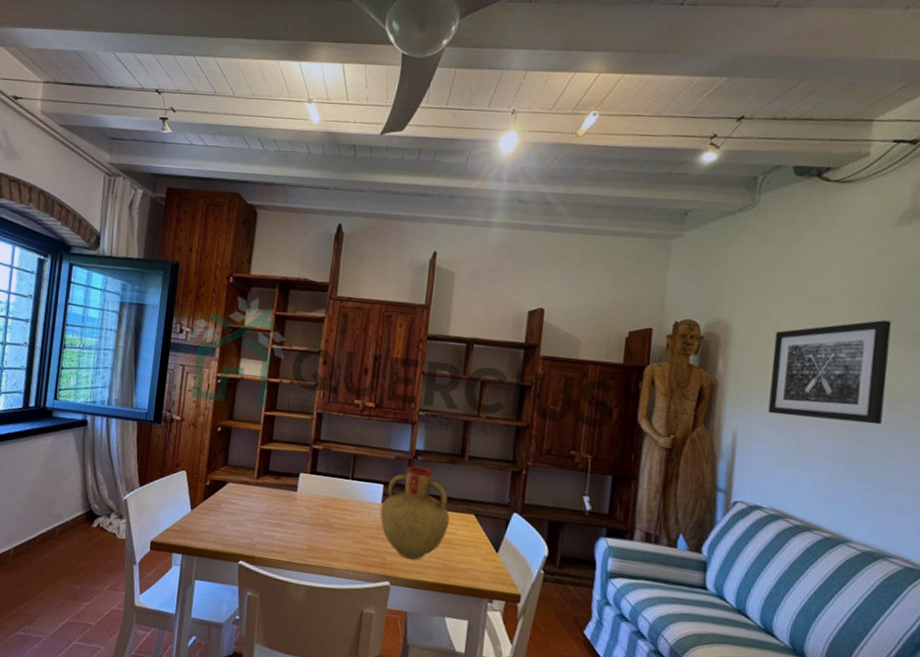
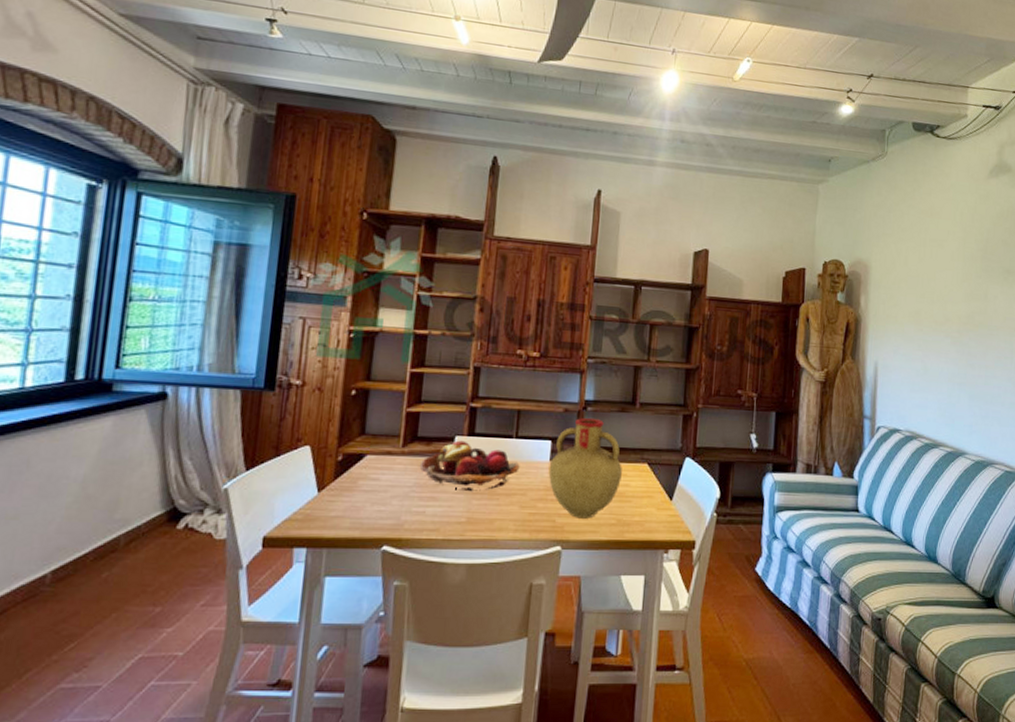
fruit basket: none [270,477,355,523] -> present [419,440,520,491]
wall art: present [768,320,892,425] -> none [901,259,988,350]

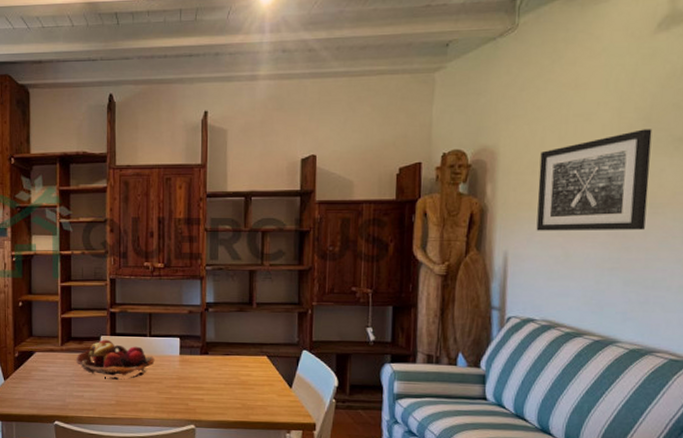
vase: present [548,418,622,519] -> none [179,318,244,403]
wall art: none [901,259,988,350] -> present [536,129,653,231]

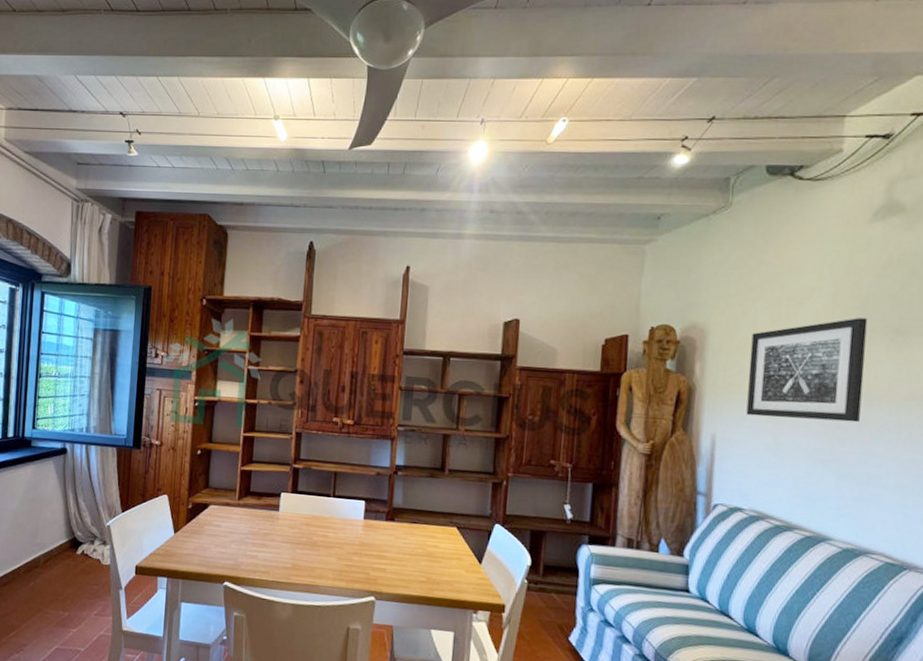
fruit basket: present [75,339,155,380] -> none [252,496,337,541]

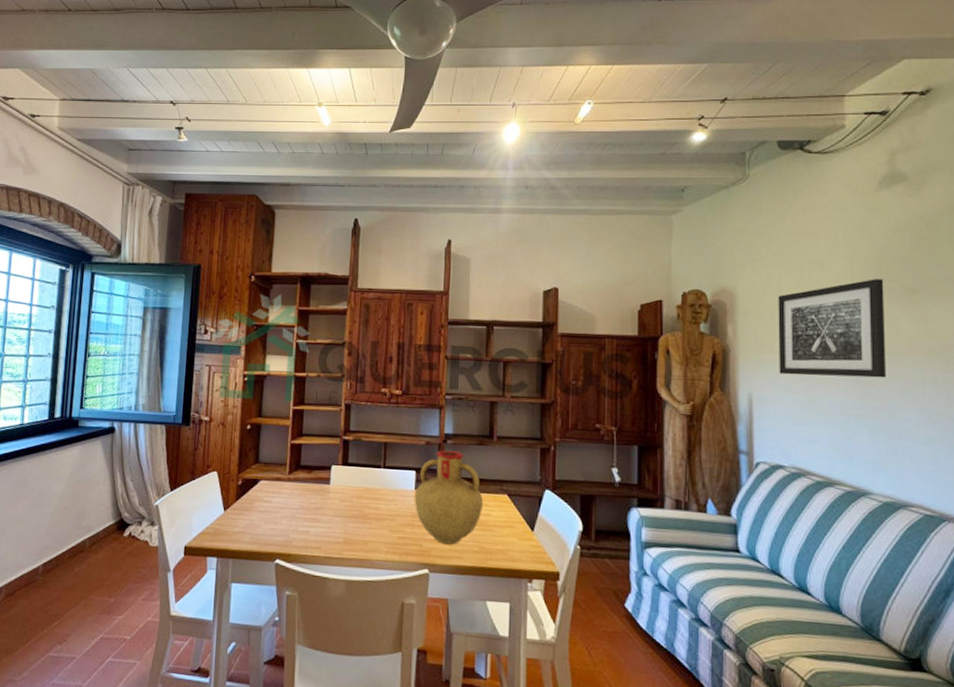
vase: none [363,481,432,574] -> present [414,450,483,545]

